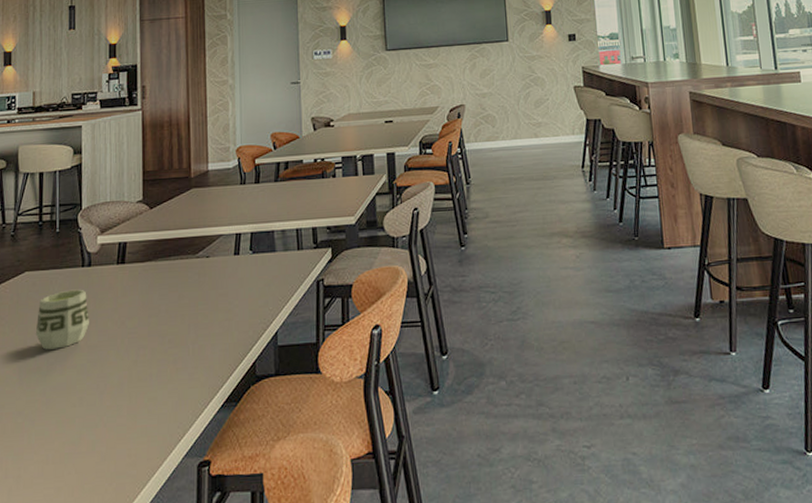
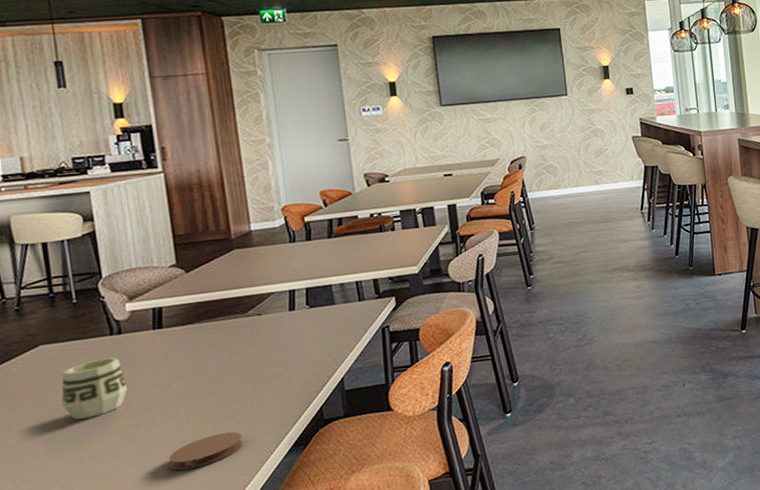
coaster: none [115,379,182,415] -> present [168,431,244,471]

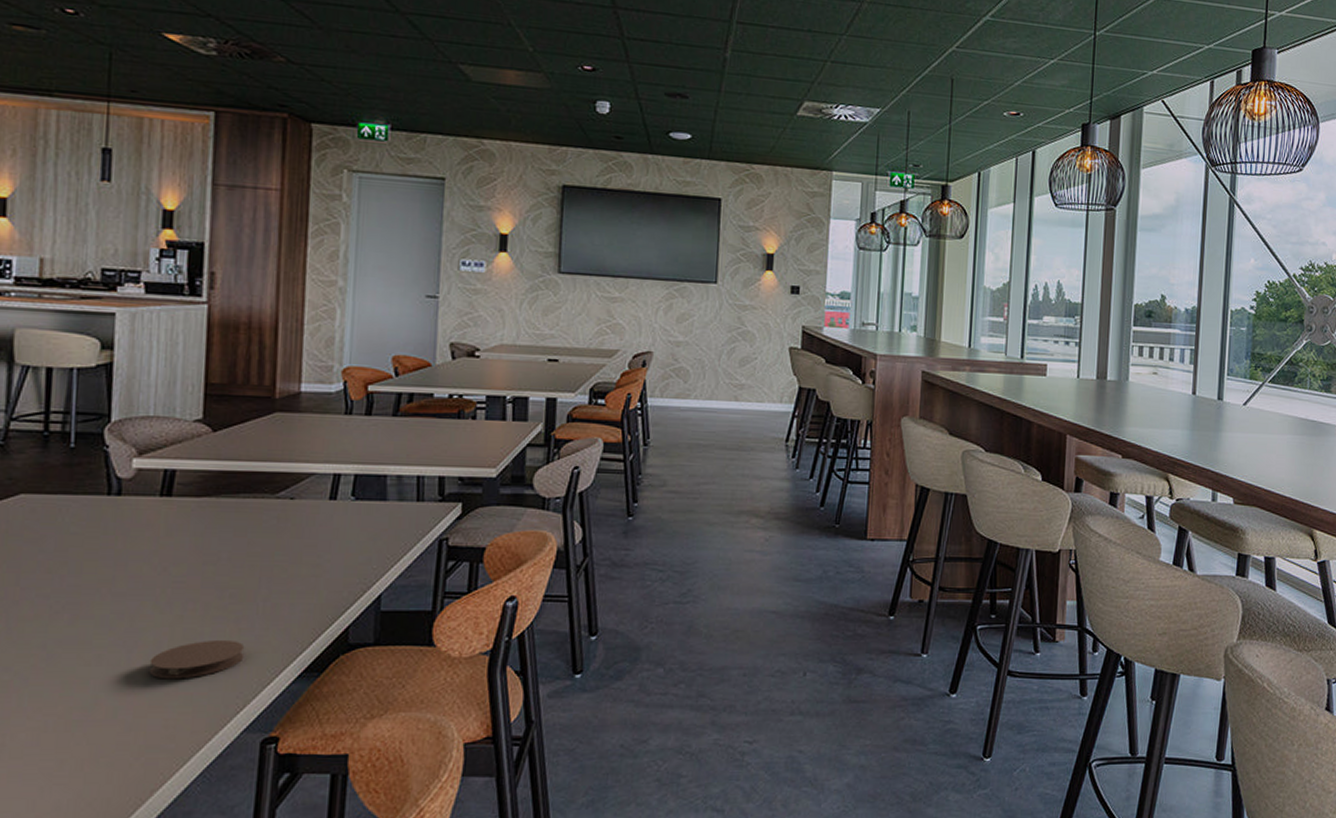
cup: present [61,357,127,420] -> none [33,522,116,594]

